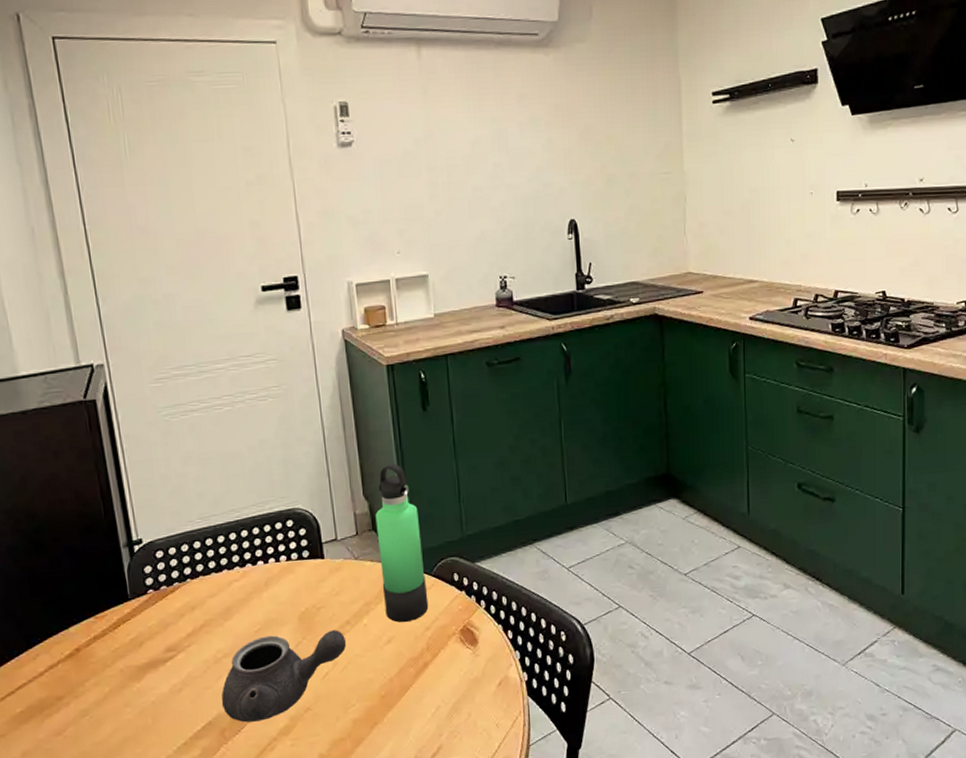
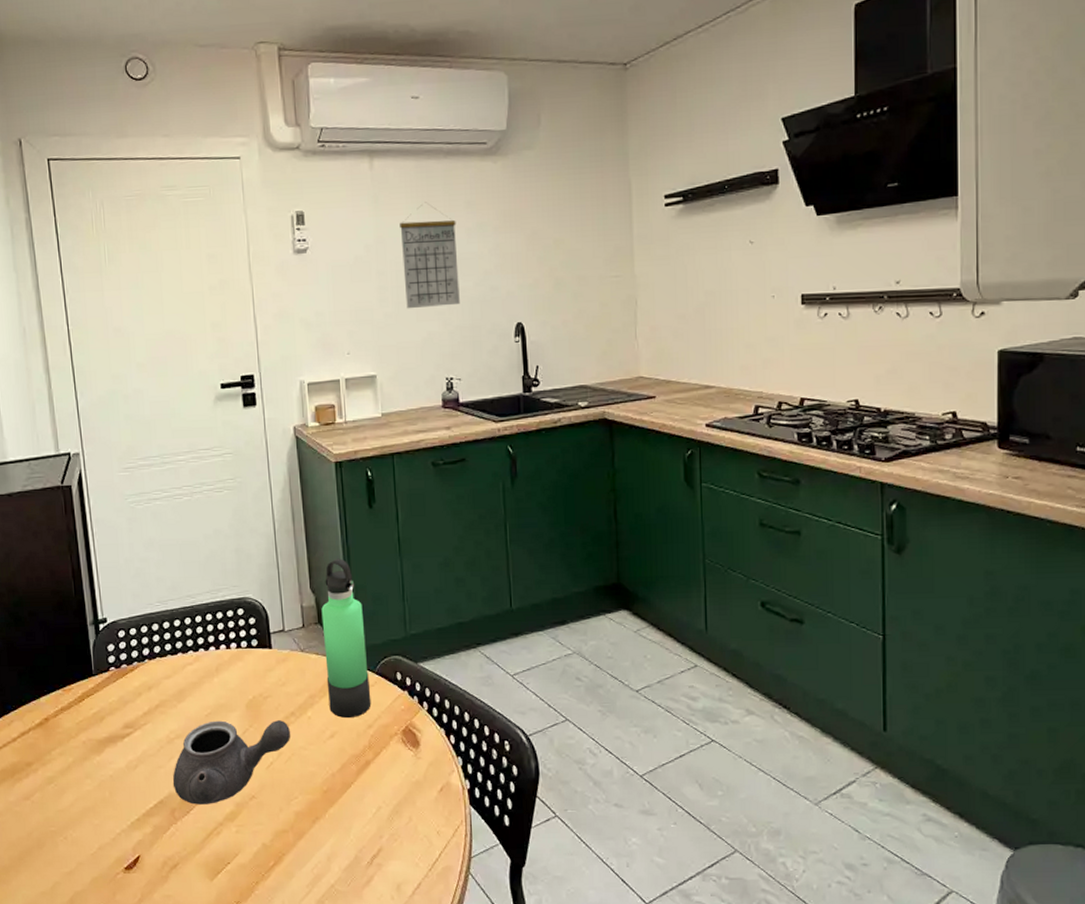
calendar: none [450,94,513,206] -> present [400,202,460,309]

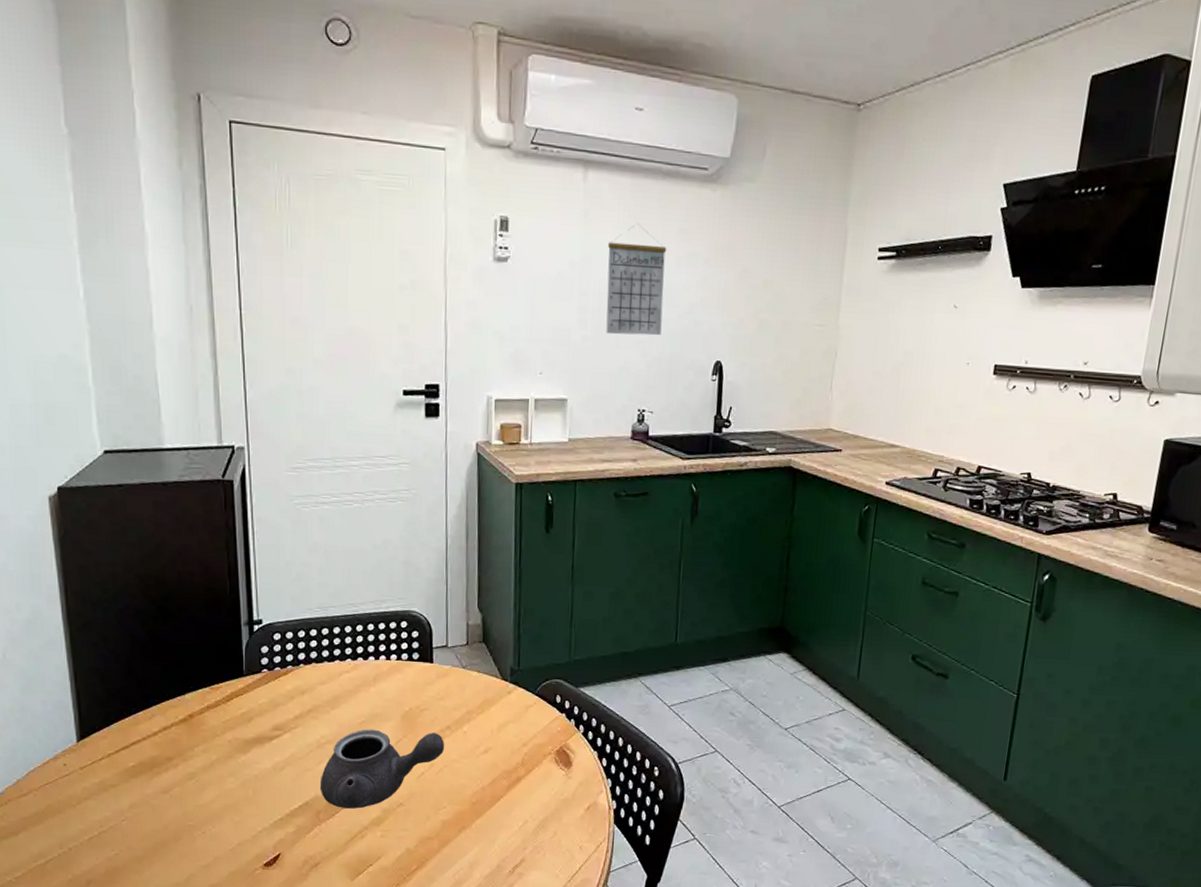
thermos bottle: present [321,558,372,719] -> none [485,580,529,736]

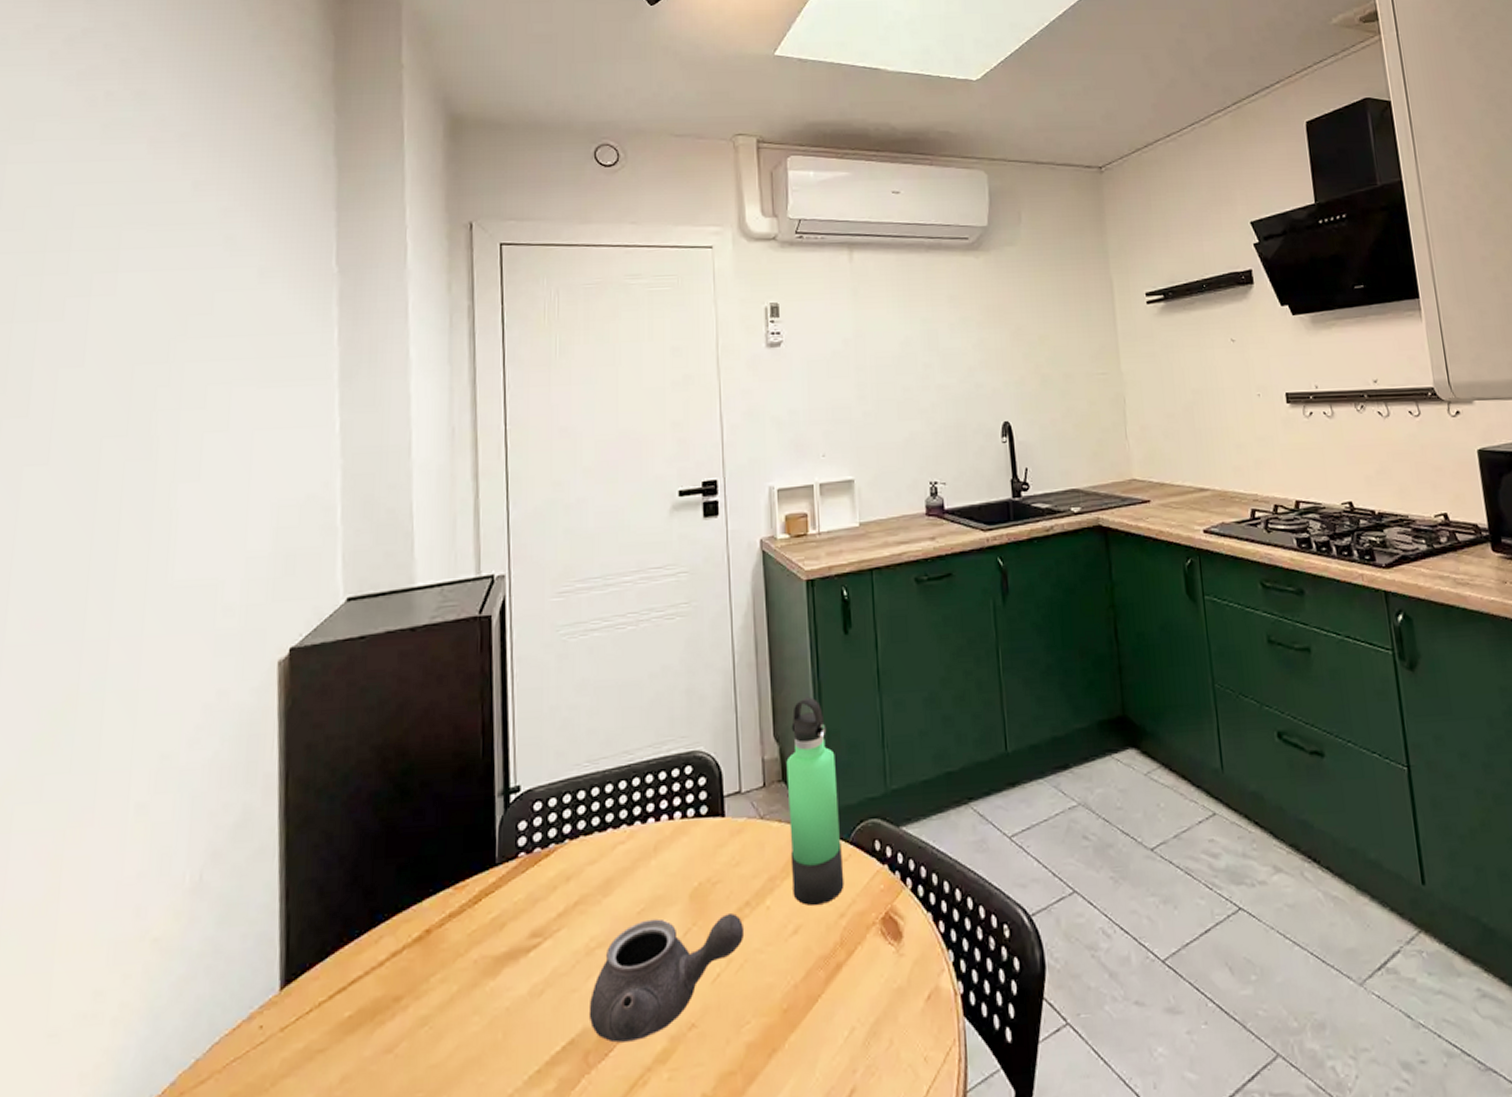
thermos bottle: none [485,580,529,736] -> present [786,697,844,907]
calendar: present [606,223,667,336] -> none [880,295,944,407]

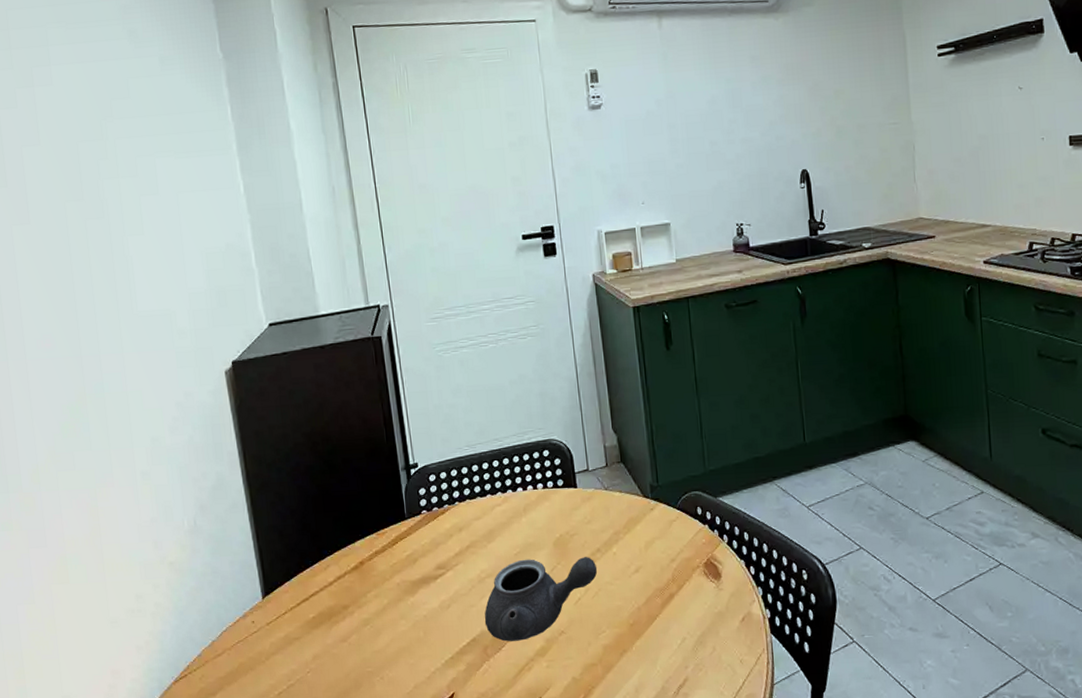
thermos bottle: present [786,697,844,907] -> none [623,399,674,553]

